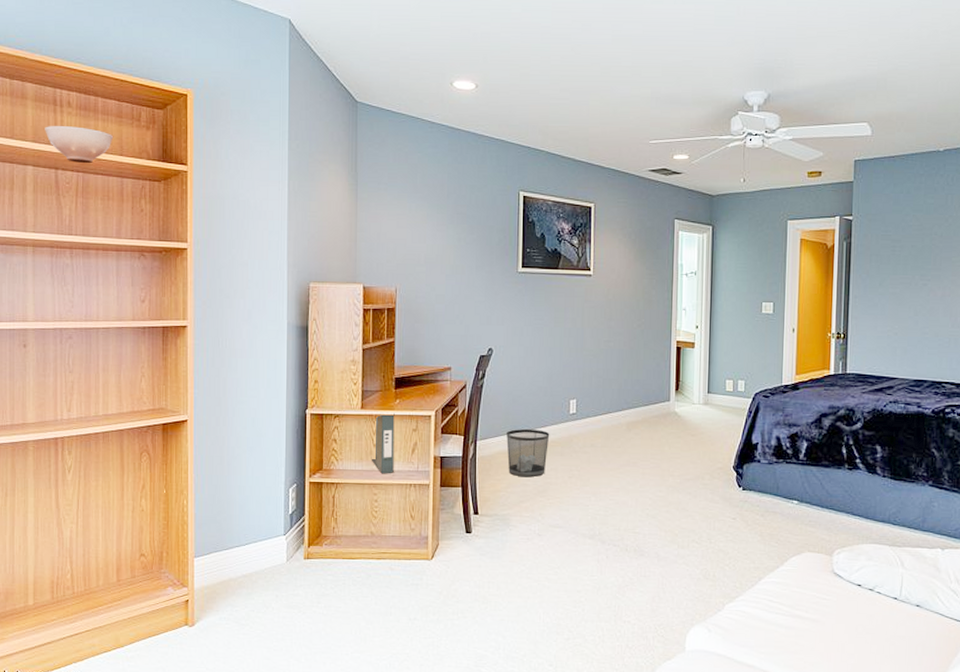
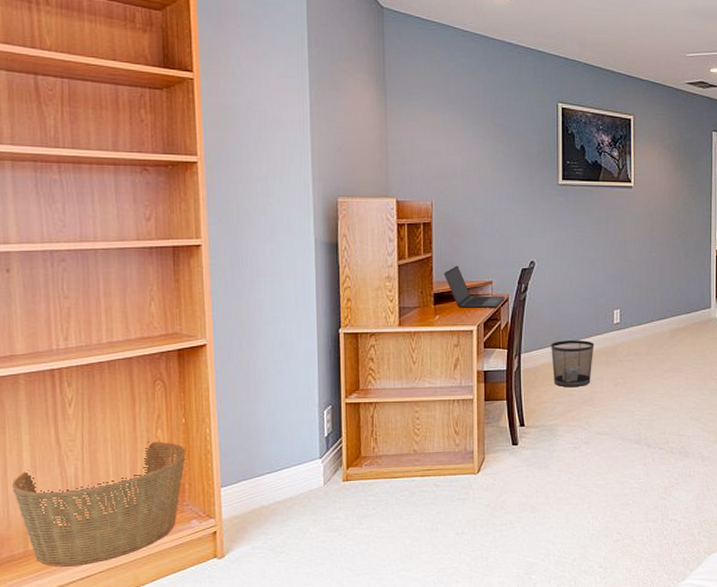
basket: none [18,511,165,624] -> present [12,442,186,567]
bowl: present [45,126,114,164] -> none [18,26,104,69]
binder: present [371,413,395,474] -> none [411,329,436,391]
laptop: none [404,351,463,394] -> present [443,265,505,308]

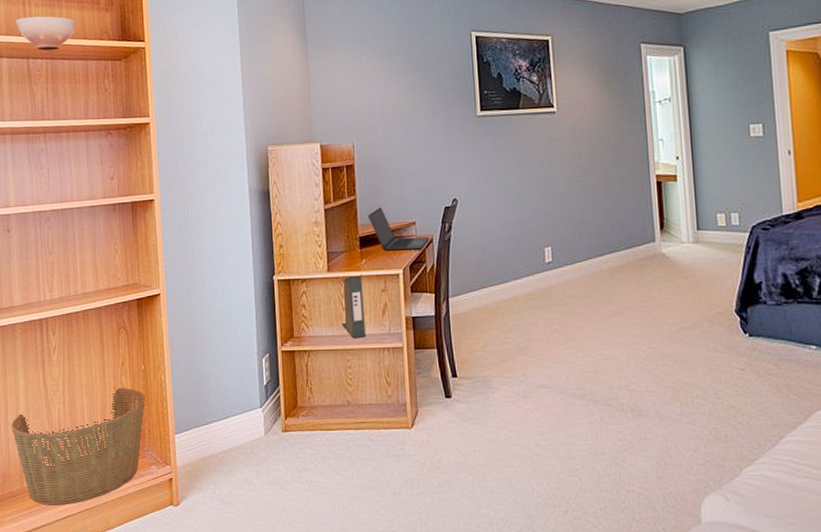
bowl: none [18,26,104,69] -> present [16,16,77,51]
binder: none [411,329,436,391] -> present [341,274,366,339]
waste bin: present [551,340,595,388] -> none [479,282,526,335]

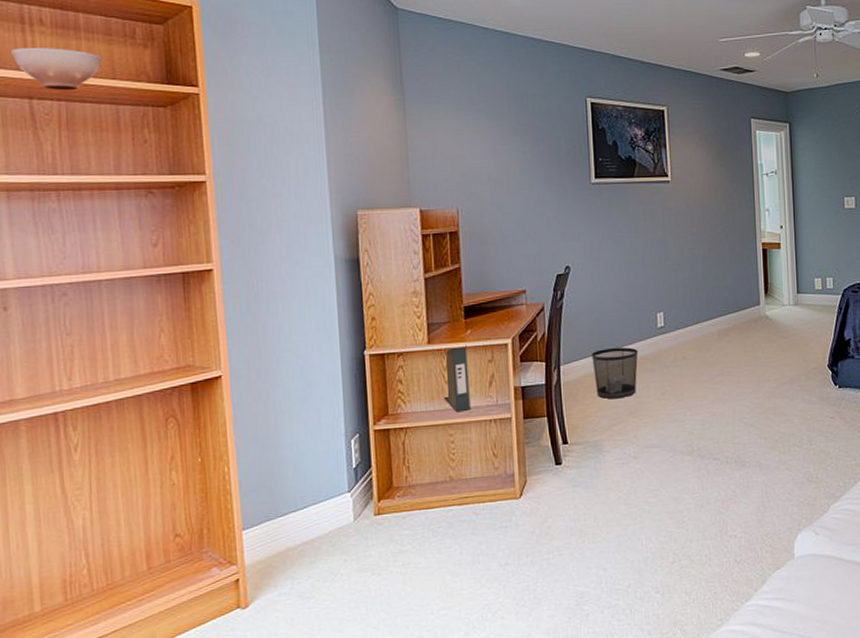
basket: present [12,388,146,505] -> none [15,485,203,629]
laptop: present [367,207,430,251] -> none [473,275,541,321]
waste bin: none [479,282,526,335] -> present [592,347,639,399]

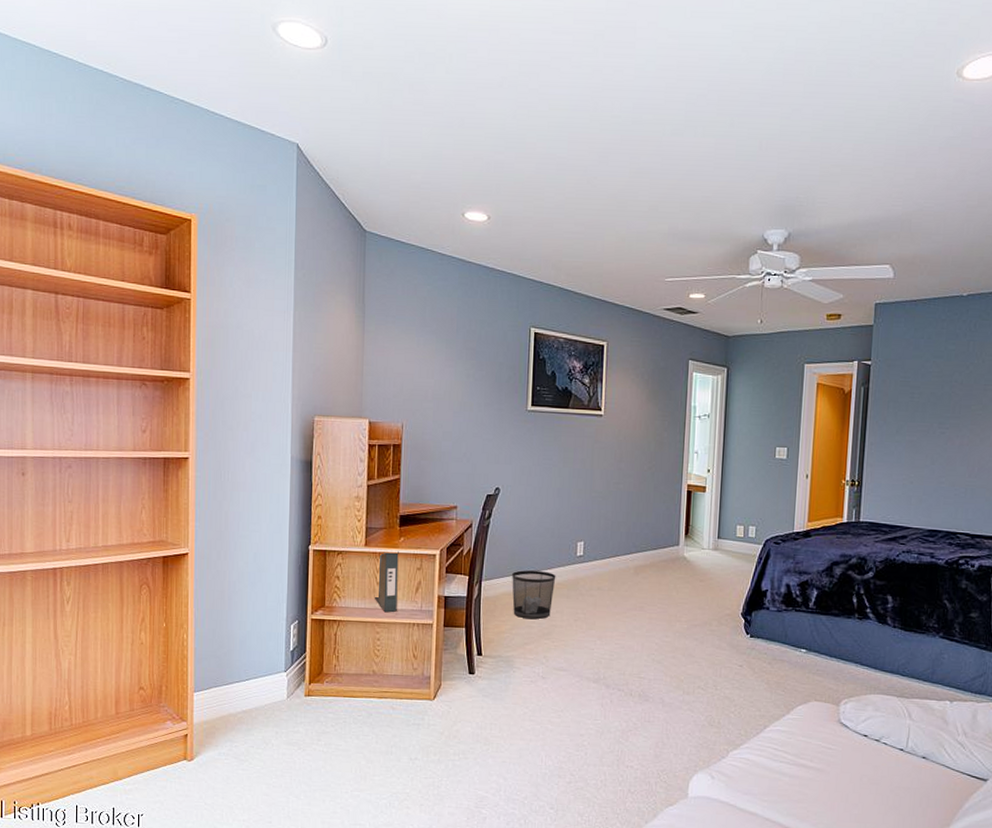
bowl: present [11,48,103,91] -> none [44,249,116,289]

